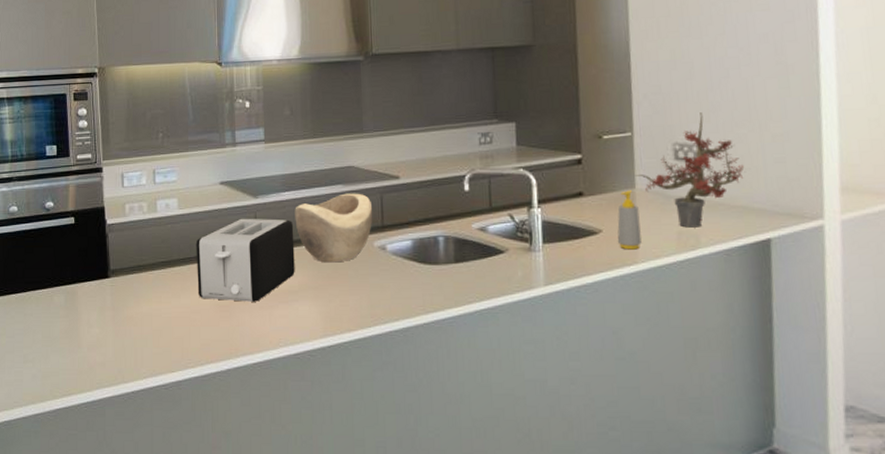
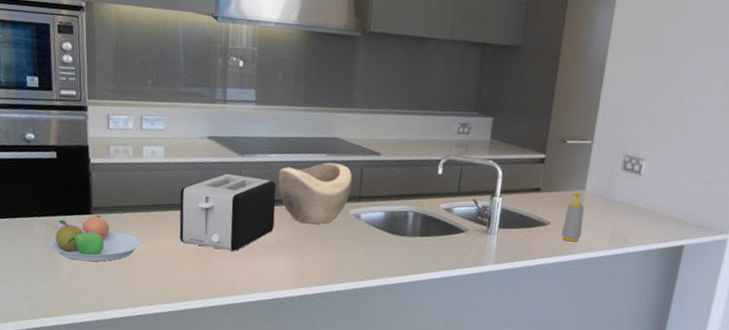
fruit bowl: none [69,277,161,329] -> present [49,214,142,262]
potted plant: present [635,112,745,228] -> none [587,131,678,230]

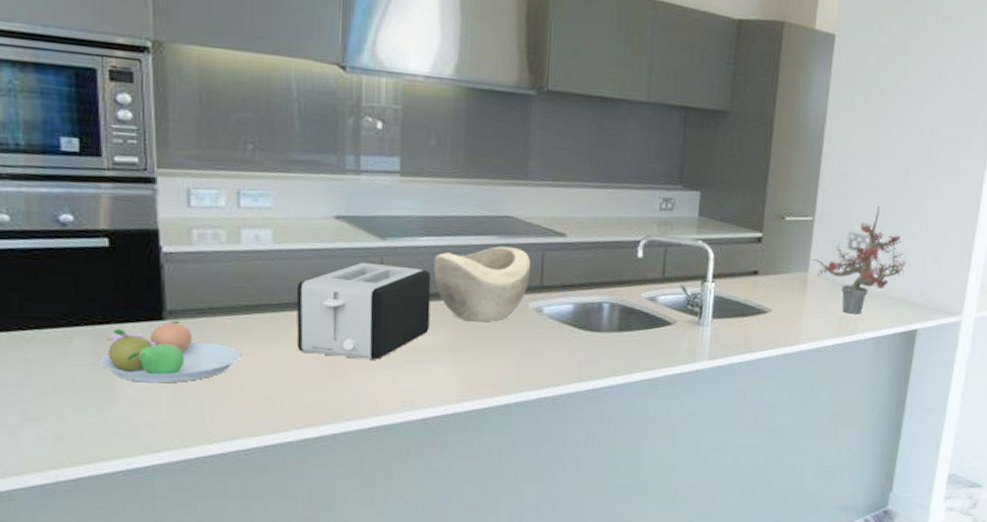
soap bottle: present [561,191,585,242] -> none [784,273,809,331]
potted plant: none [587,131,678,230] -> present [809,206,907,315]

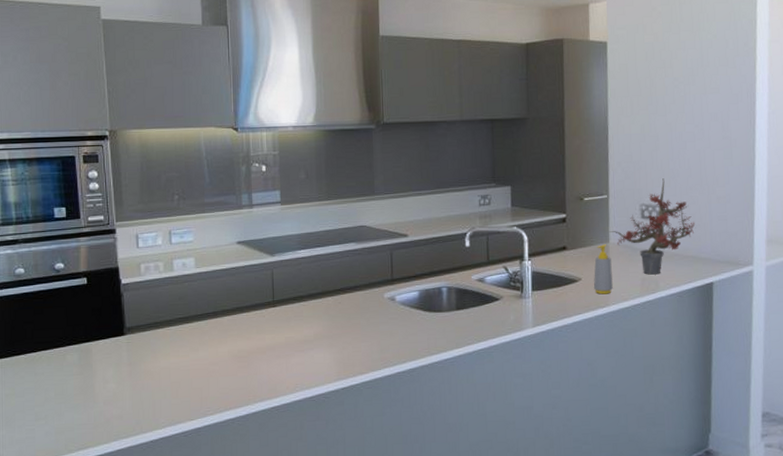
fruit bowl: present [98,320,242,383] -> none [83,334,179,385]
toaster: present [296,262,432,360] -> none [213,275,311,352]
decorative bowl: present [433,246,531,322] -> none [310,250,383,314]
soap bottle: none [784,273,809,331] -> present [593,244,613,295]

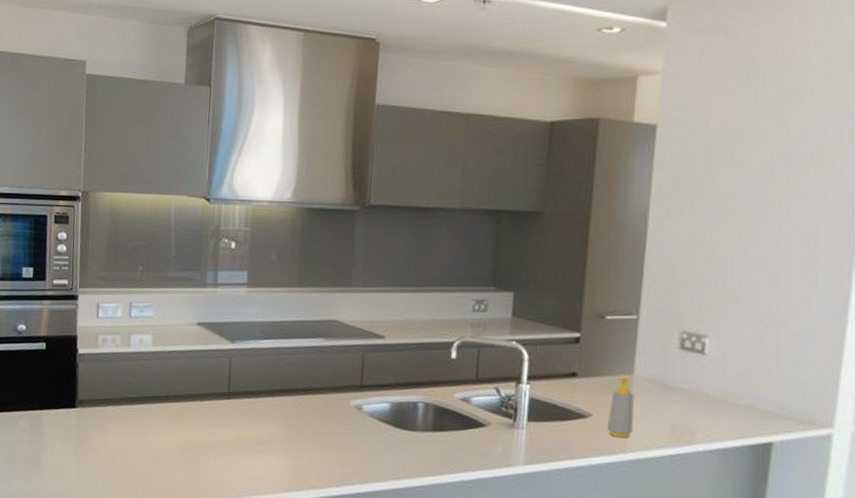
potted plant: present [609,178,696,275] -> none [634,302,755,423]

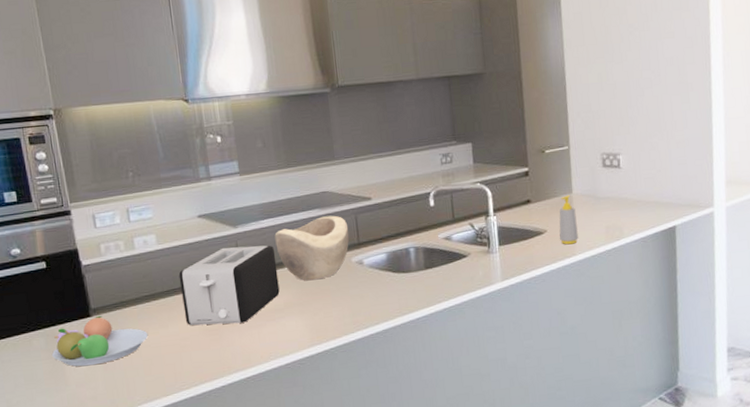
fruit bowl: none [33,408,126,459] -> present [51,315,148,367]
toaster: none [164,362,269,448] -> present [178,245,280,326]
decorative bowl: none [271,348,353,418] -> present [274,215,349,281]

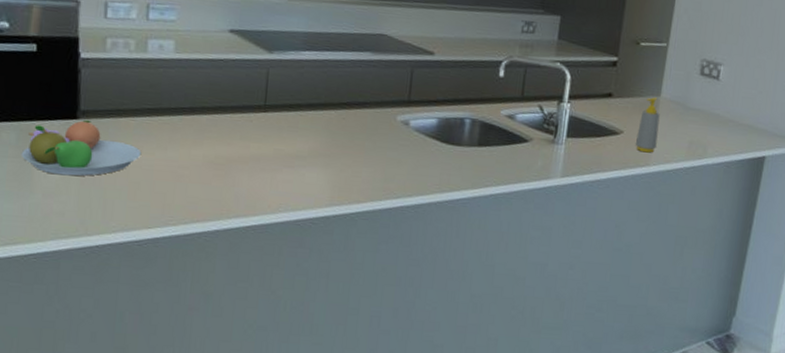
toaster: present [178,245,280,326] -> none [189,72,311,163]
decorative bowl: present [274,215,349,281] -> none [313,62,401,132]

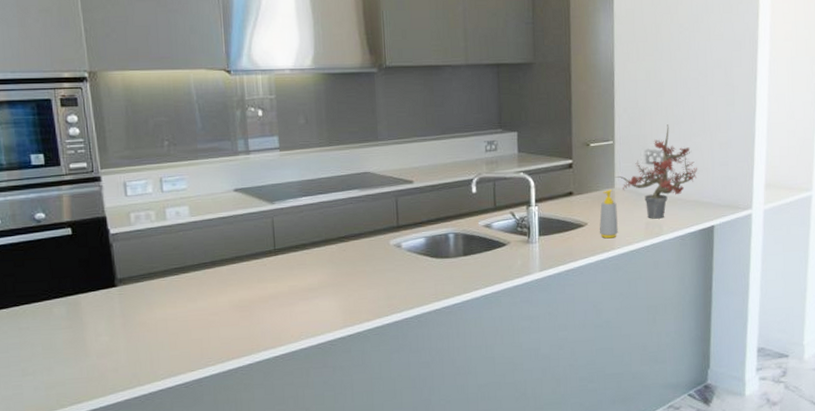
fruit bowl: present [21,119,142,176] -> none [72,286,176,338]
potted plant: none [662,34,758,139] -> present [614,124,698,219]

